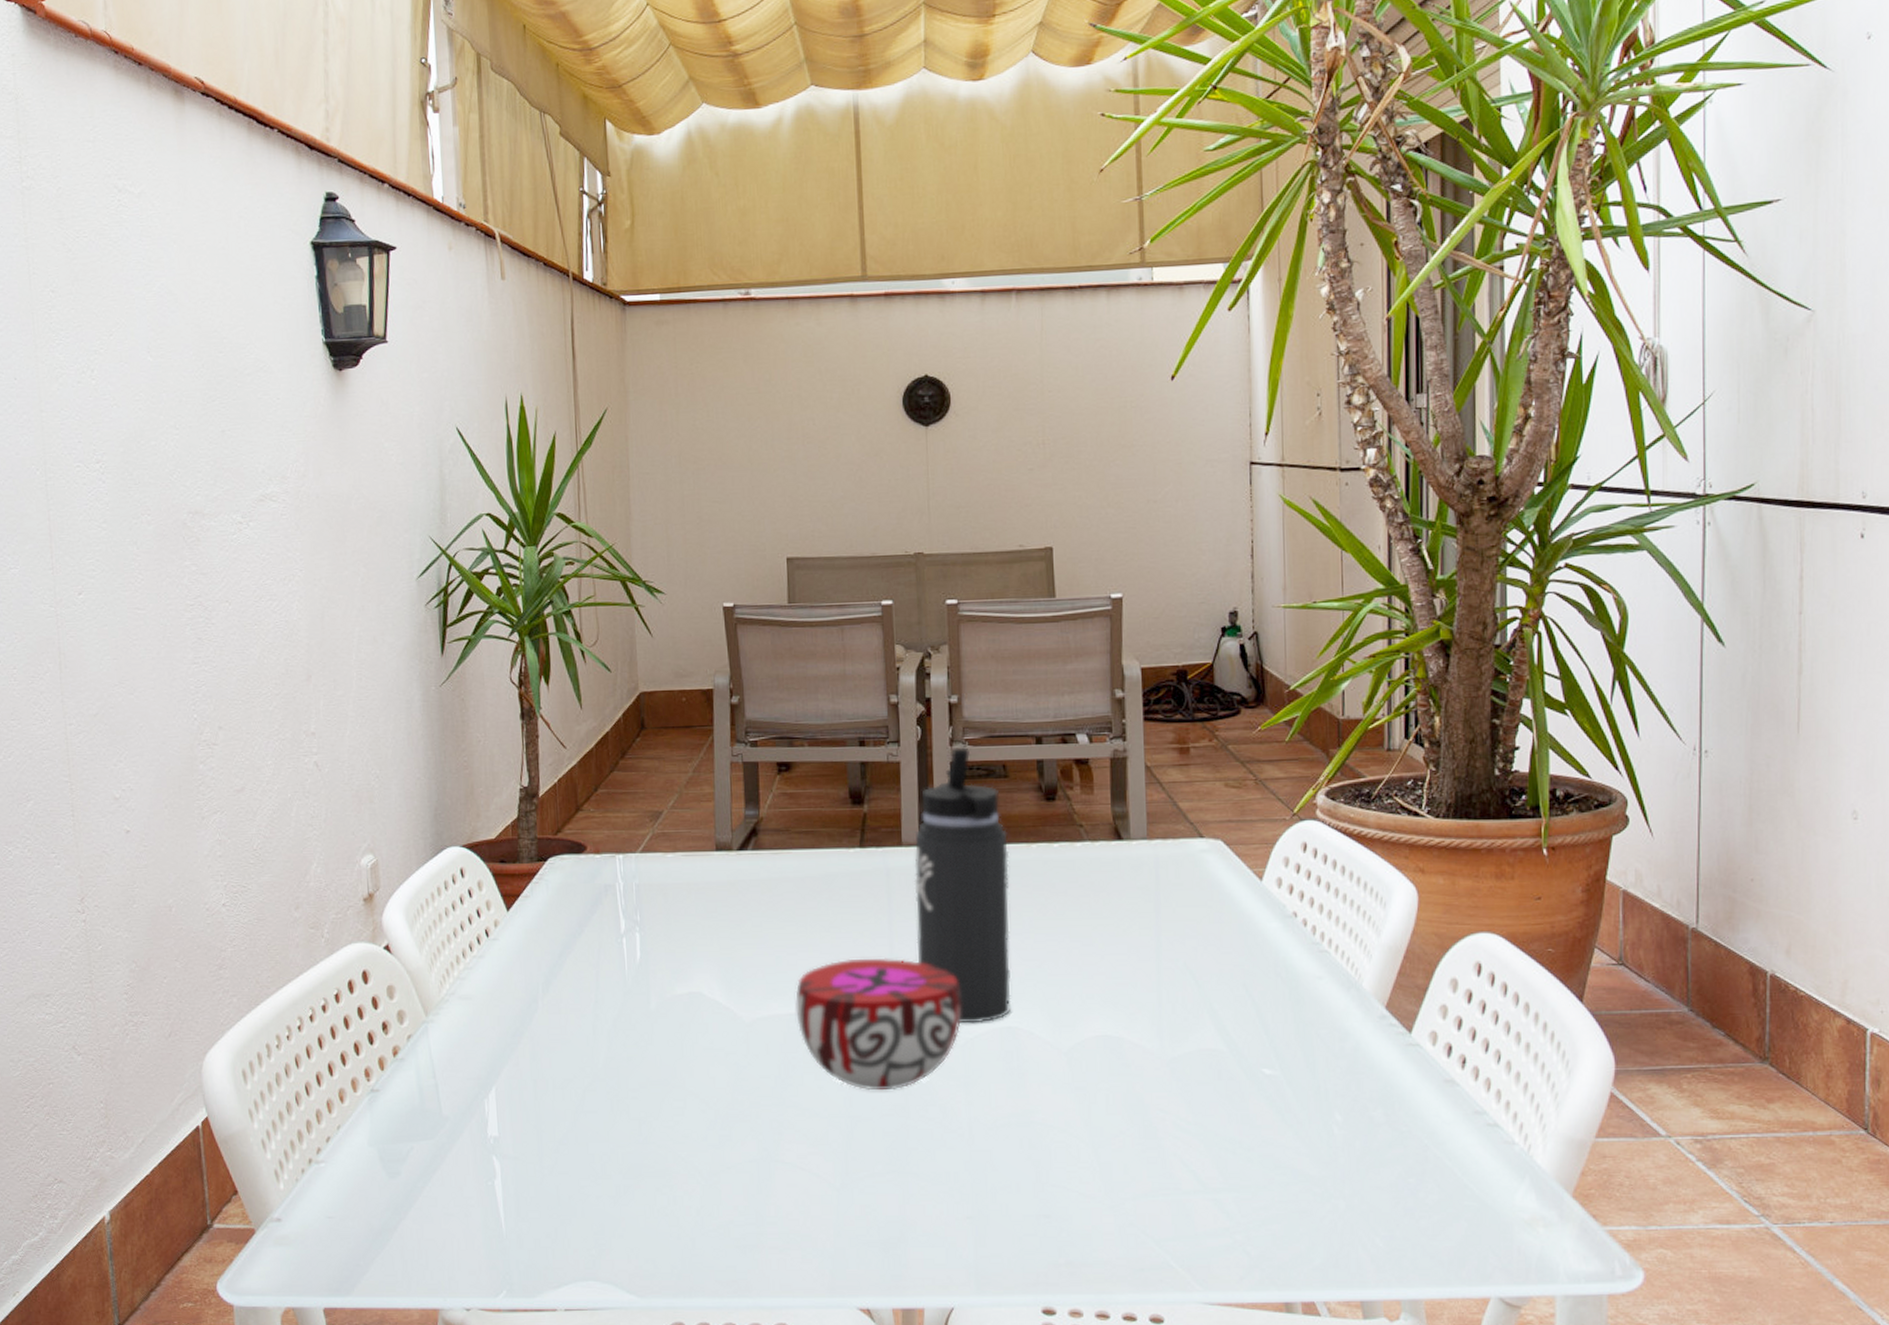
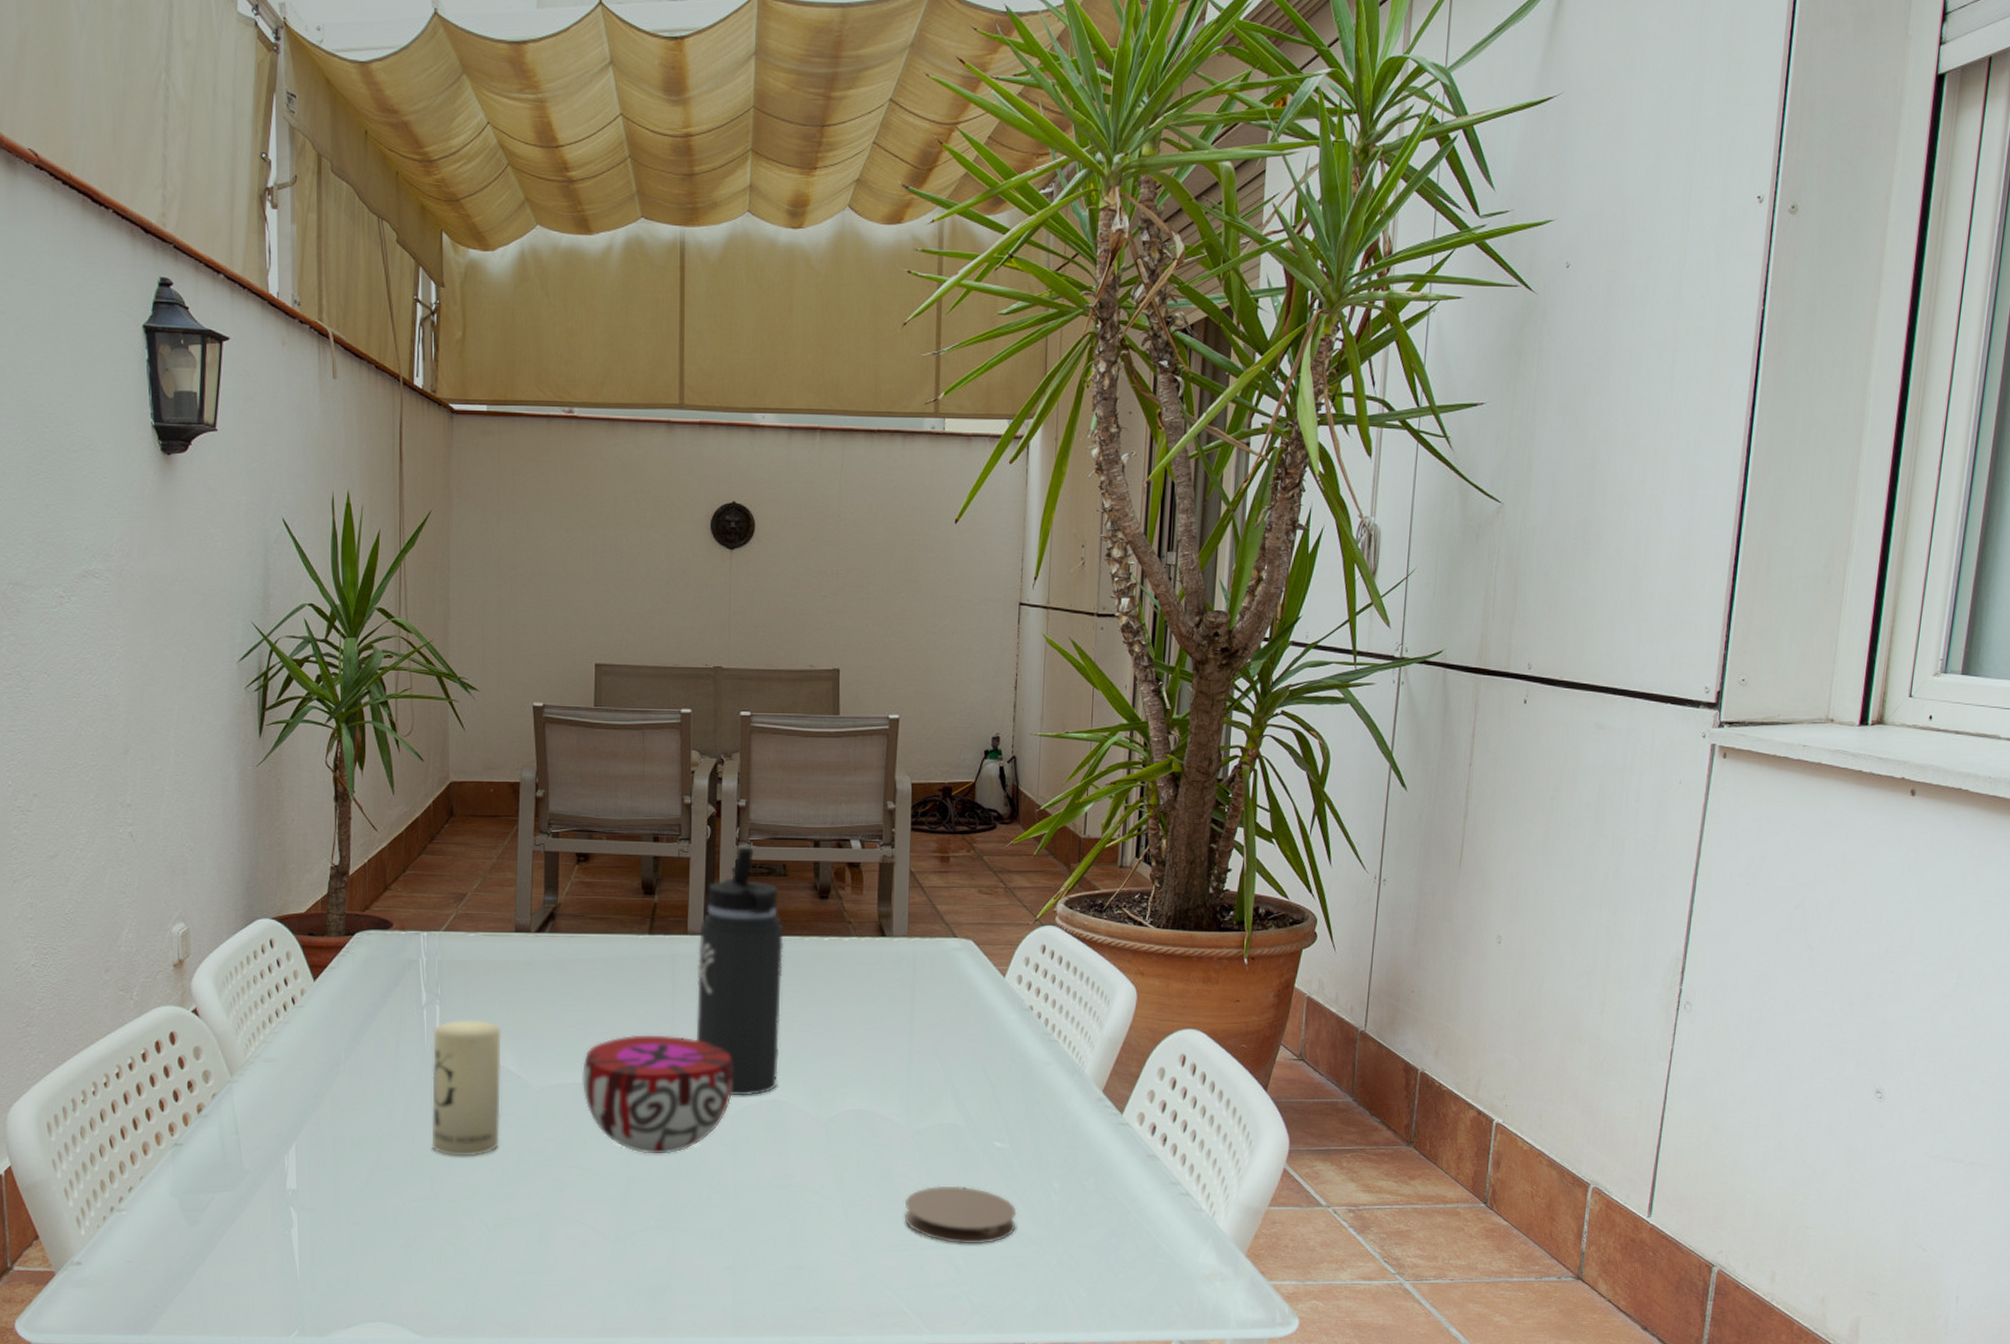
candle: none [633,948,710,1098] -> present [431,1020,501,1157]
coaster: none [1163,1120,1295,1187] -> present [904,1185,1017,1245]

